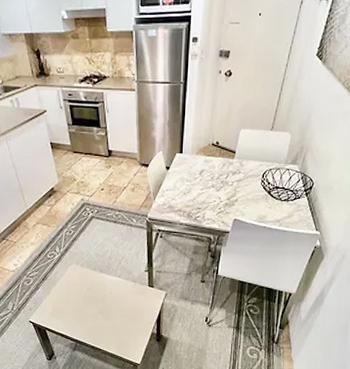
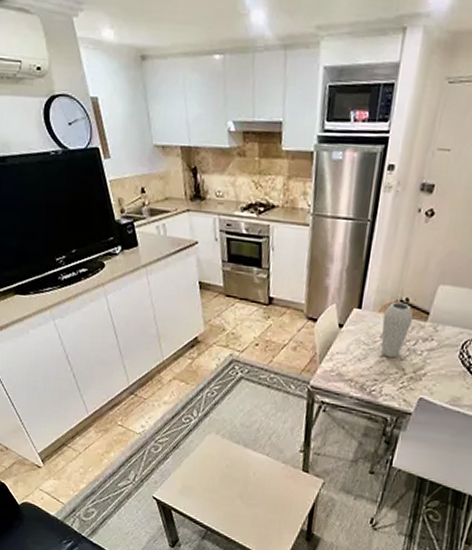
vase: none [200,145,224,190] -> present [381,301,414,358]

